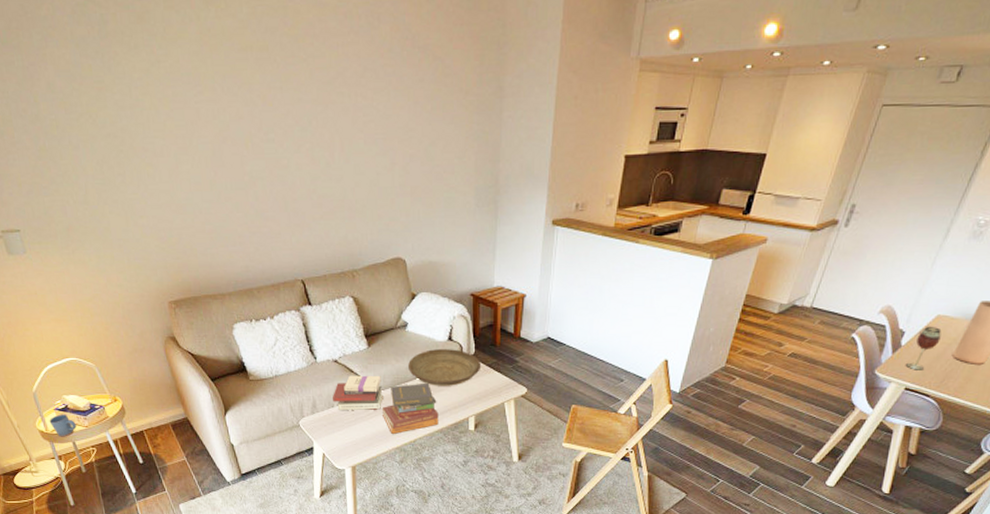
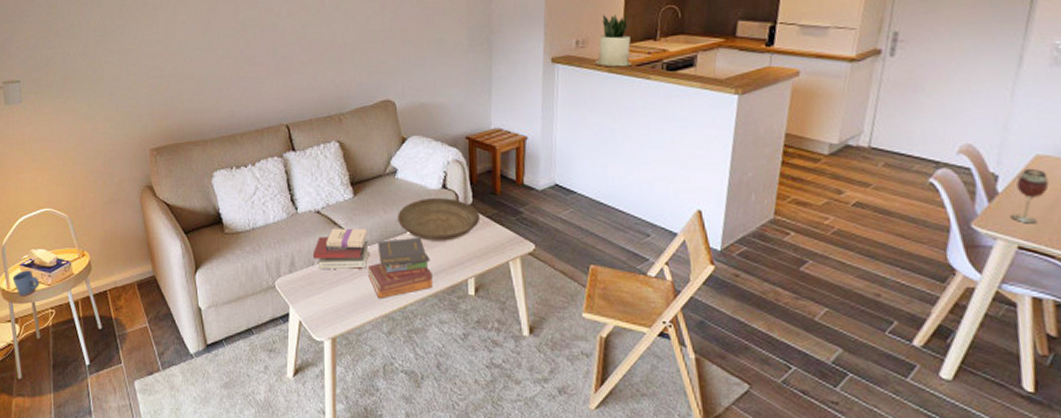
planter: none [592,178,628,232] -> present [595,14,632,69]

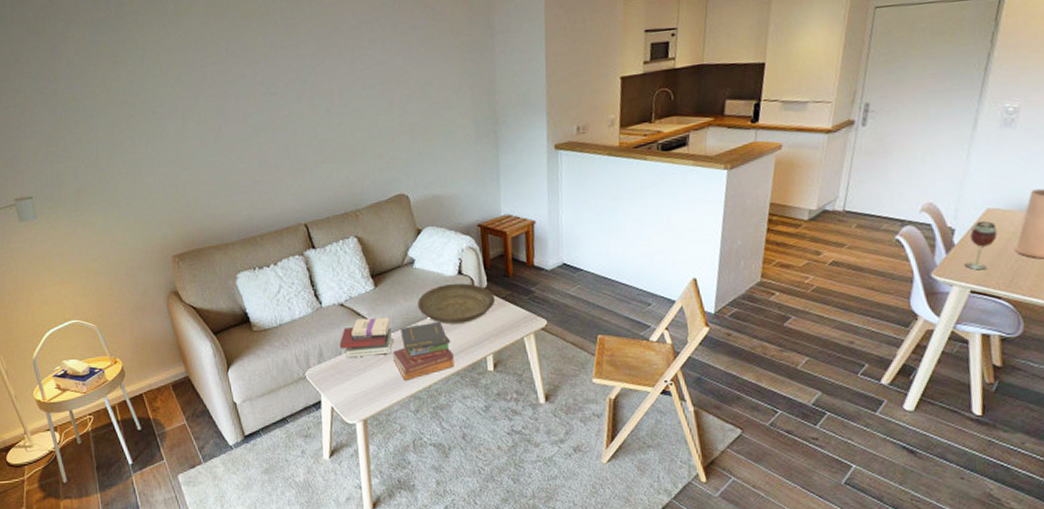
mug: present [12,270,39,297] -> none [47,380,75,406]
planter: present [595,14,632,69] -> none [596,100,630,152]

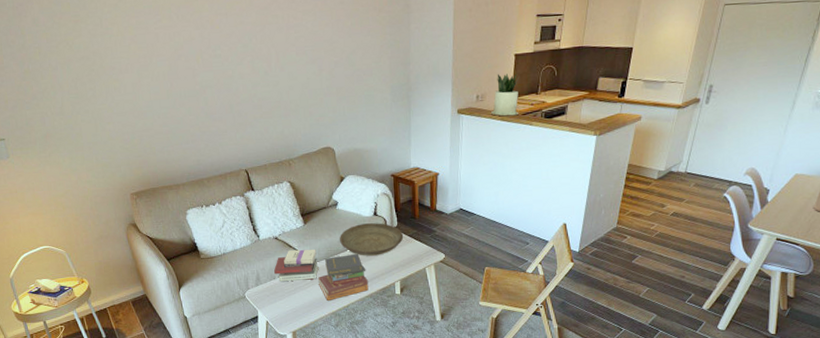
planter: none [596,100,630,152] -> present [491,73,519,117]
wineglass: present [965,220,998,271] -> none [775,183,801,223]

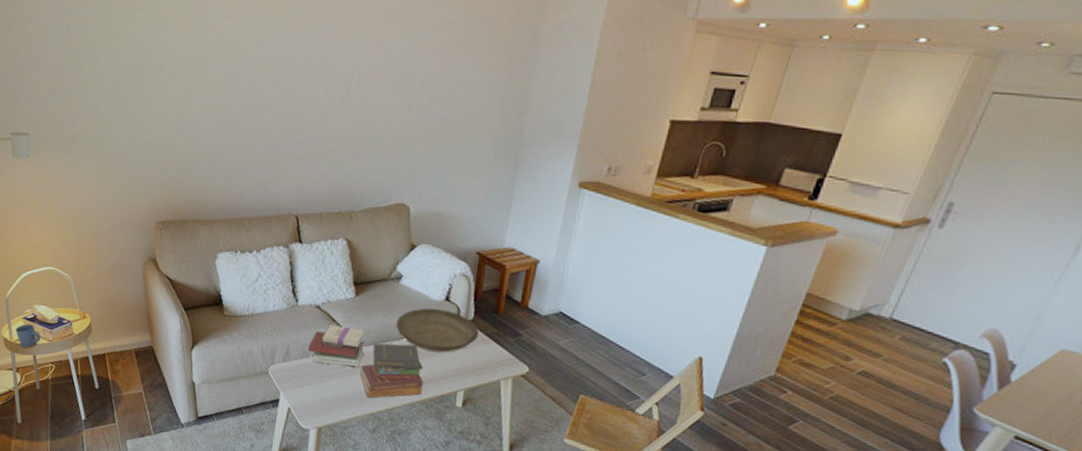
mug: none [23,296,47,317] -> present [15,323,41,349]
planter: present [491,73,519,117] -> none [624,142,671,203]

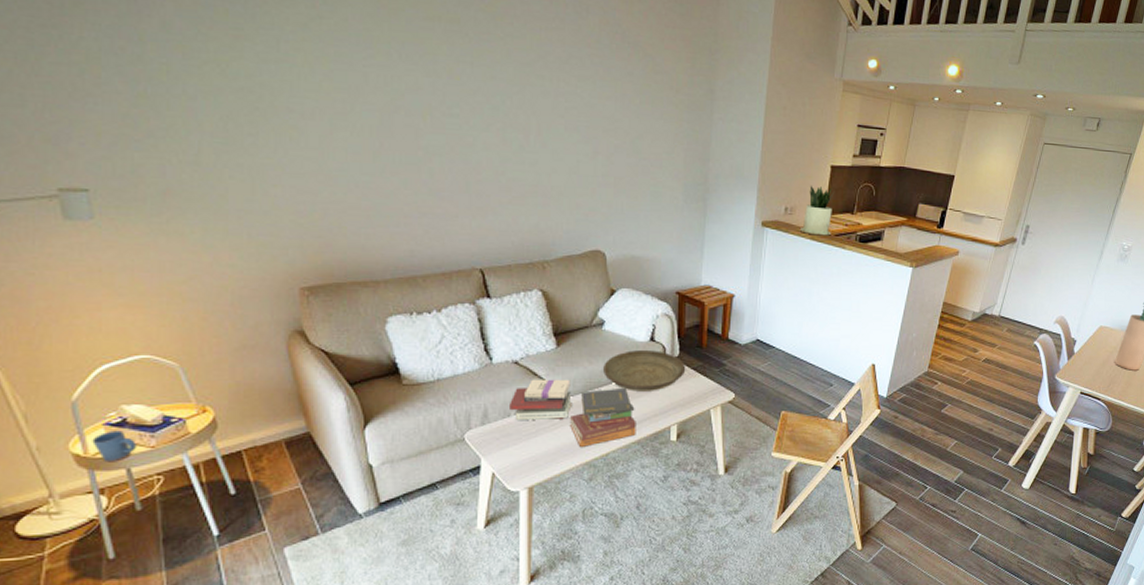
planter: none [624,142,671,203] -> present [800,185,834,237]

